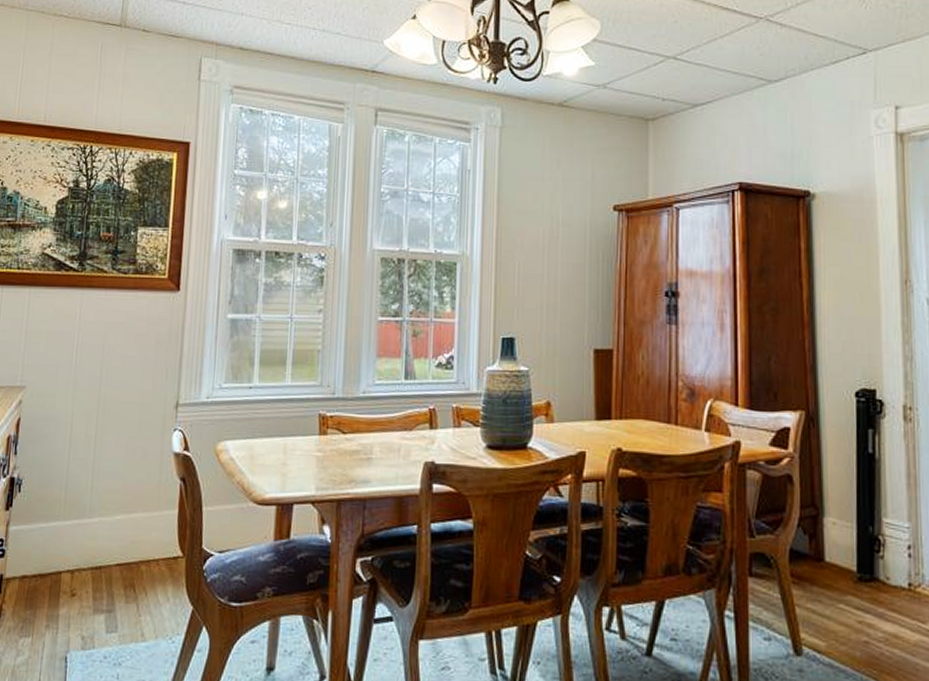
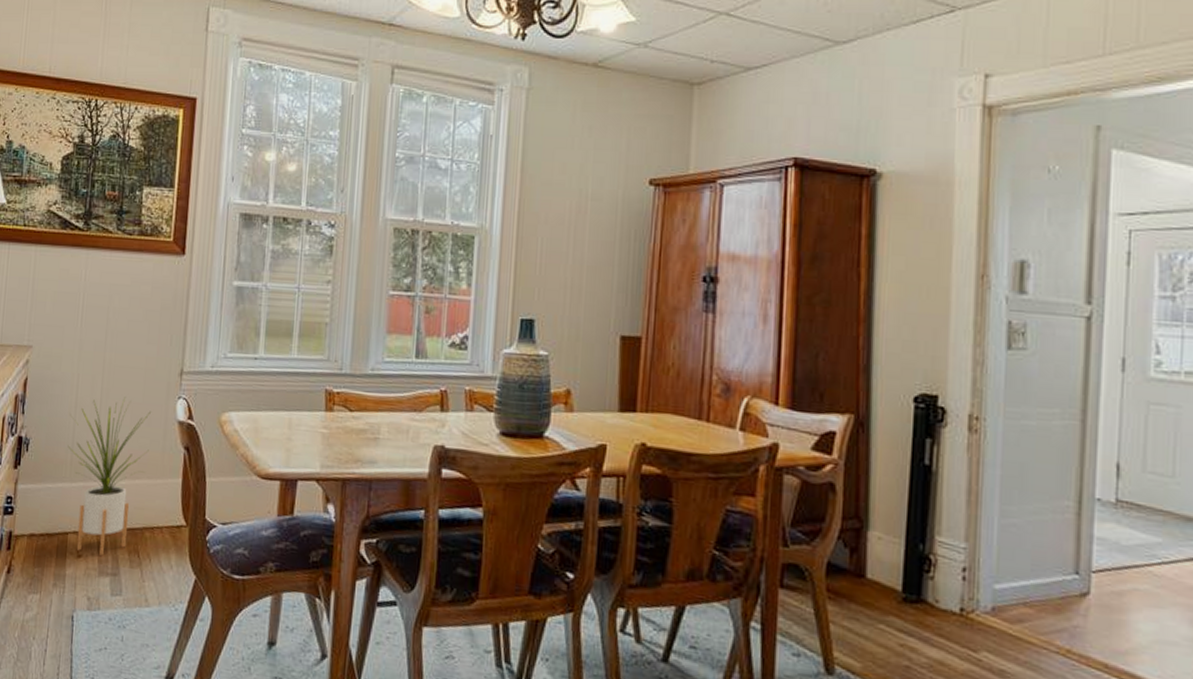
house plant: none [61,432,148,593] -> present [68,397,152,556]

